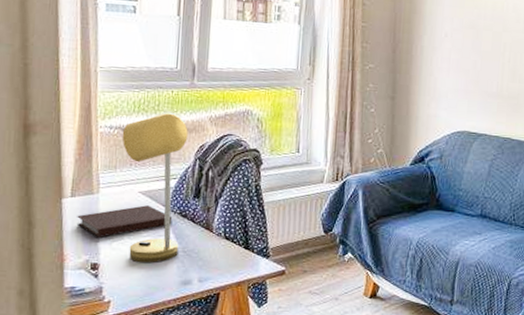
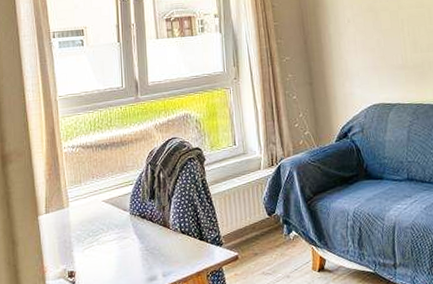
notebook: present [76,205,173,238] -> none [52,212,134,247]
desk lamp: present [122,112,188,263] -> none [83,126,142,266]

